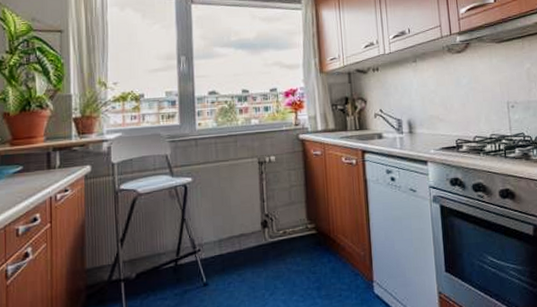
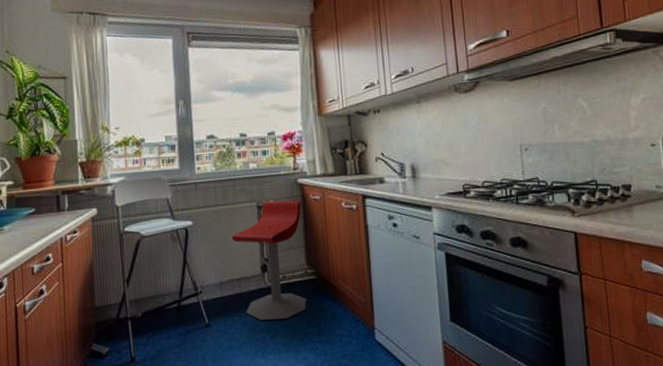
stool: none [232,155,307,277] -> present [231,200,307,320]

